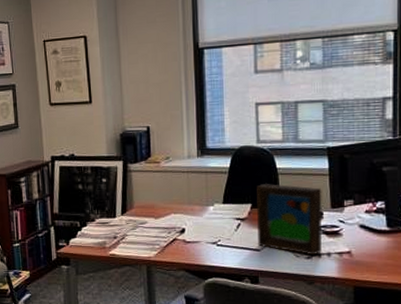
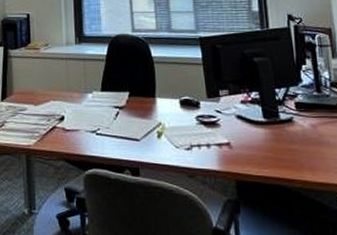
picture frame: present [257,184,322,256] -> none [133,72,201,147]

